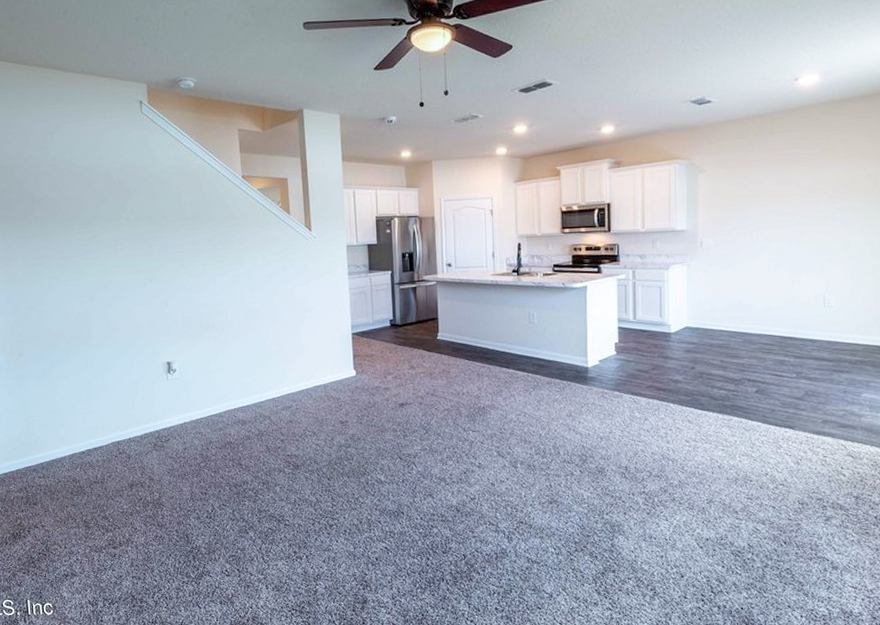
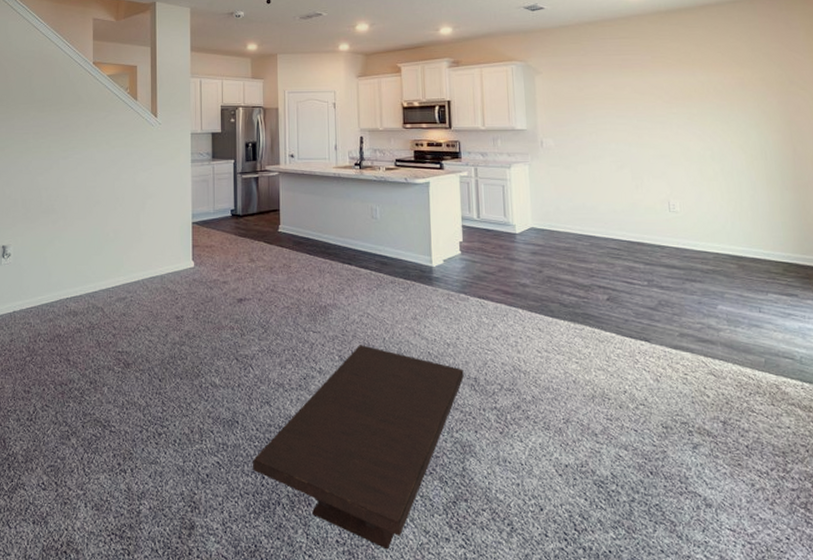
coffee table: none [418,441,615,614] -> present [253,345,464,550]

